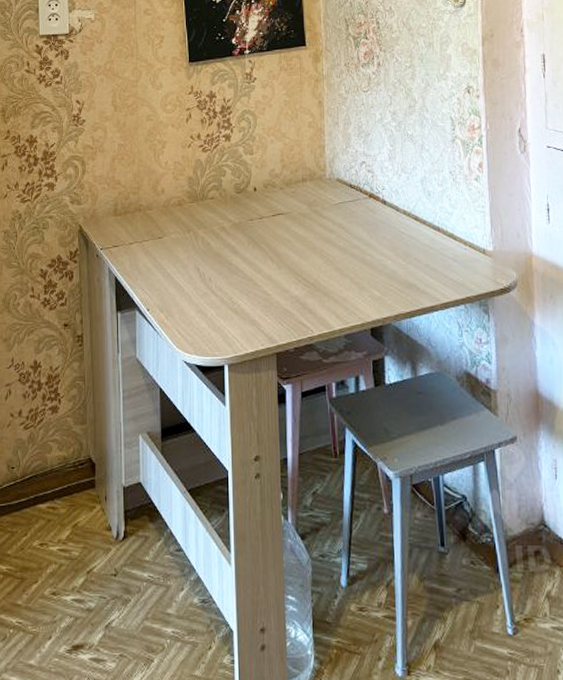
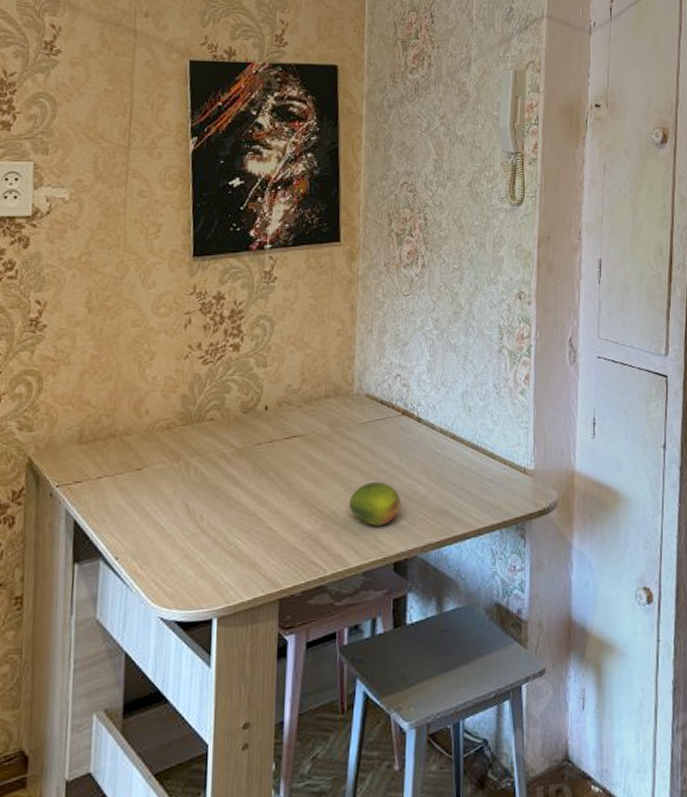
fruit: none [328,256,374,295] -> present [349,482,402,526]

